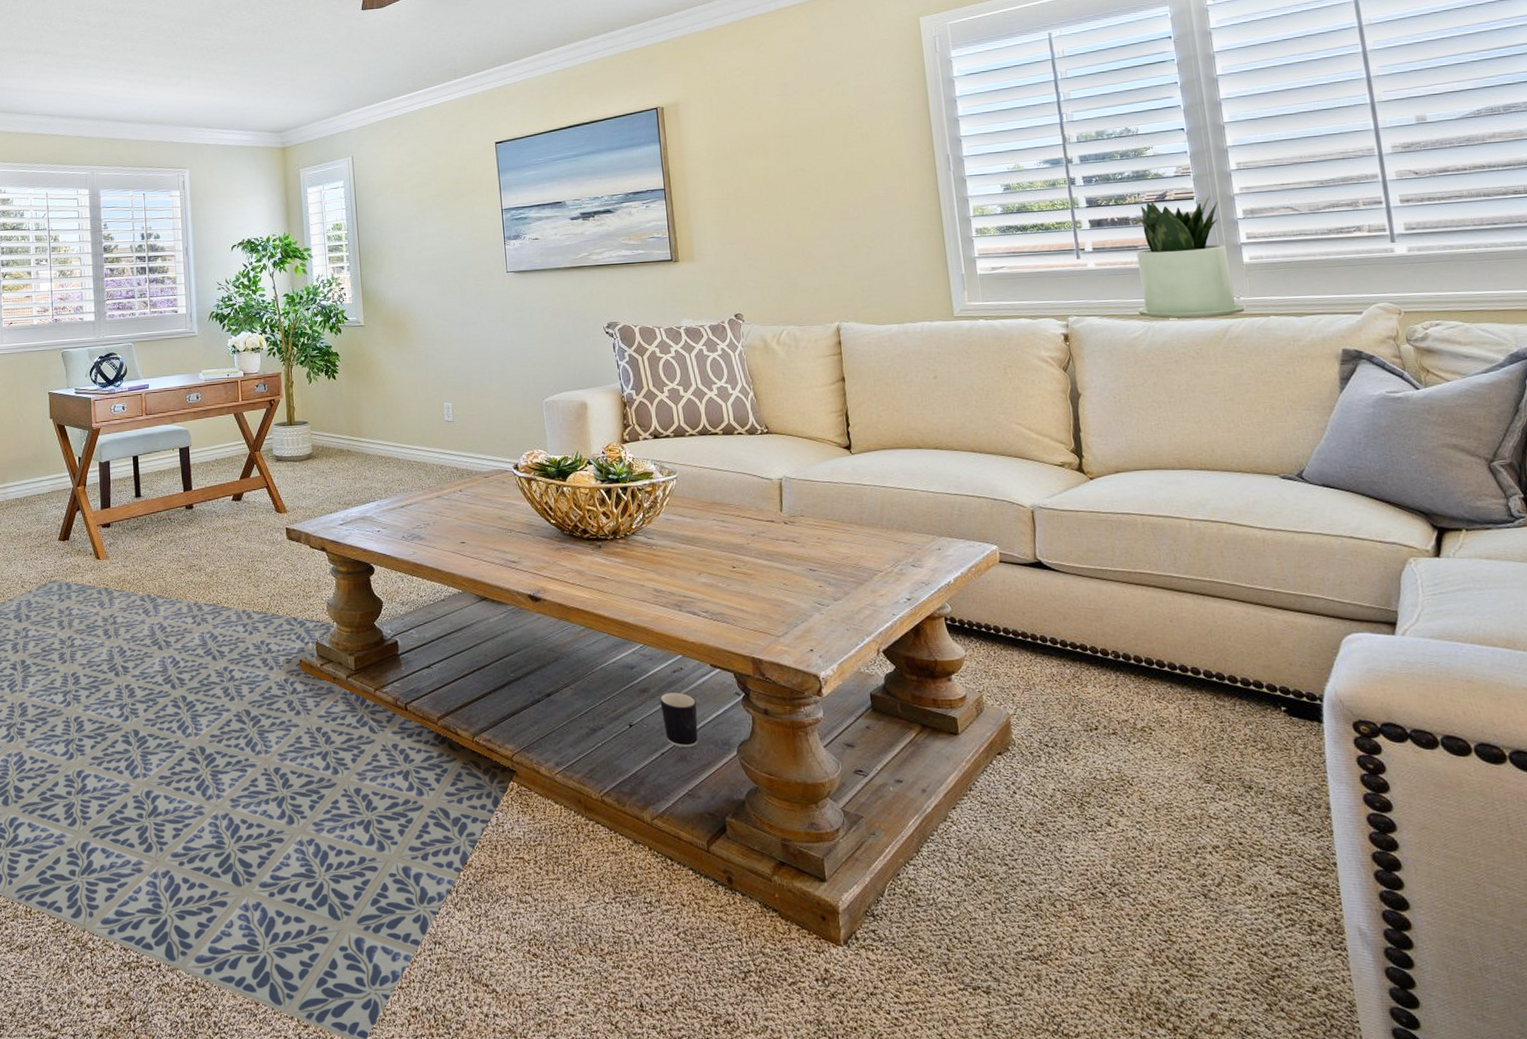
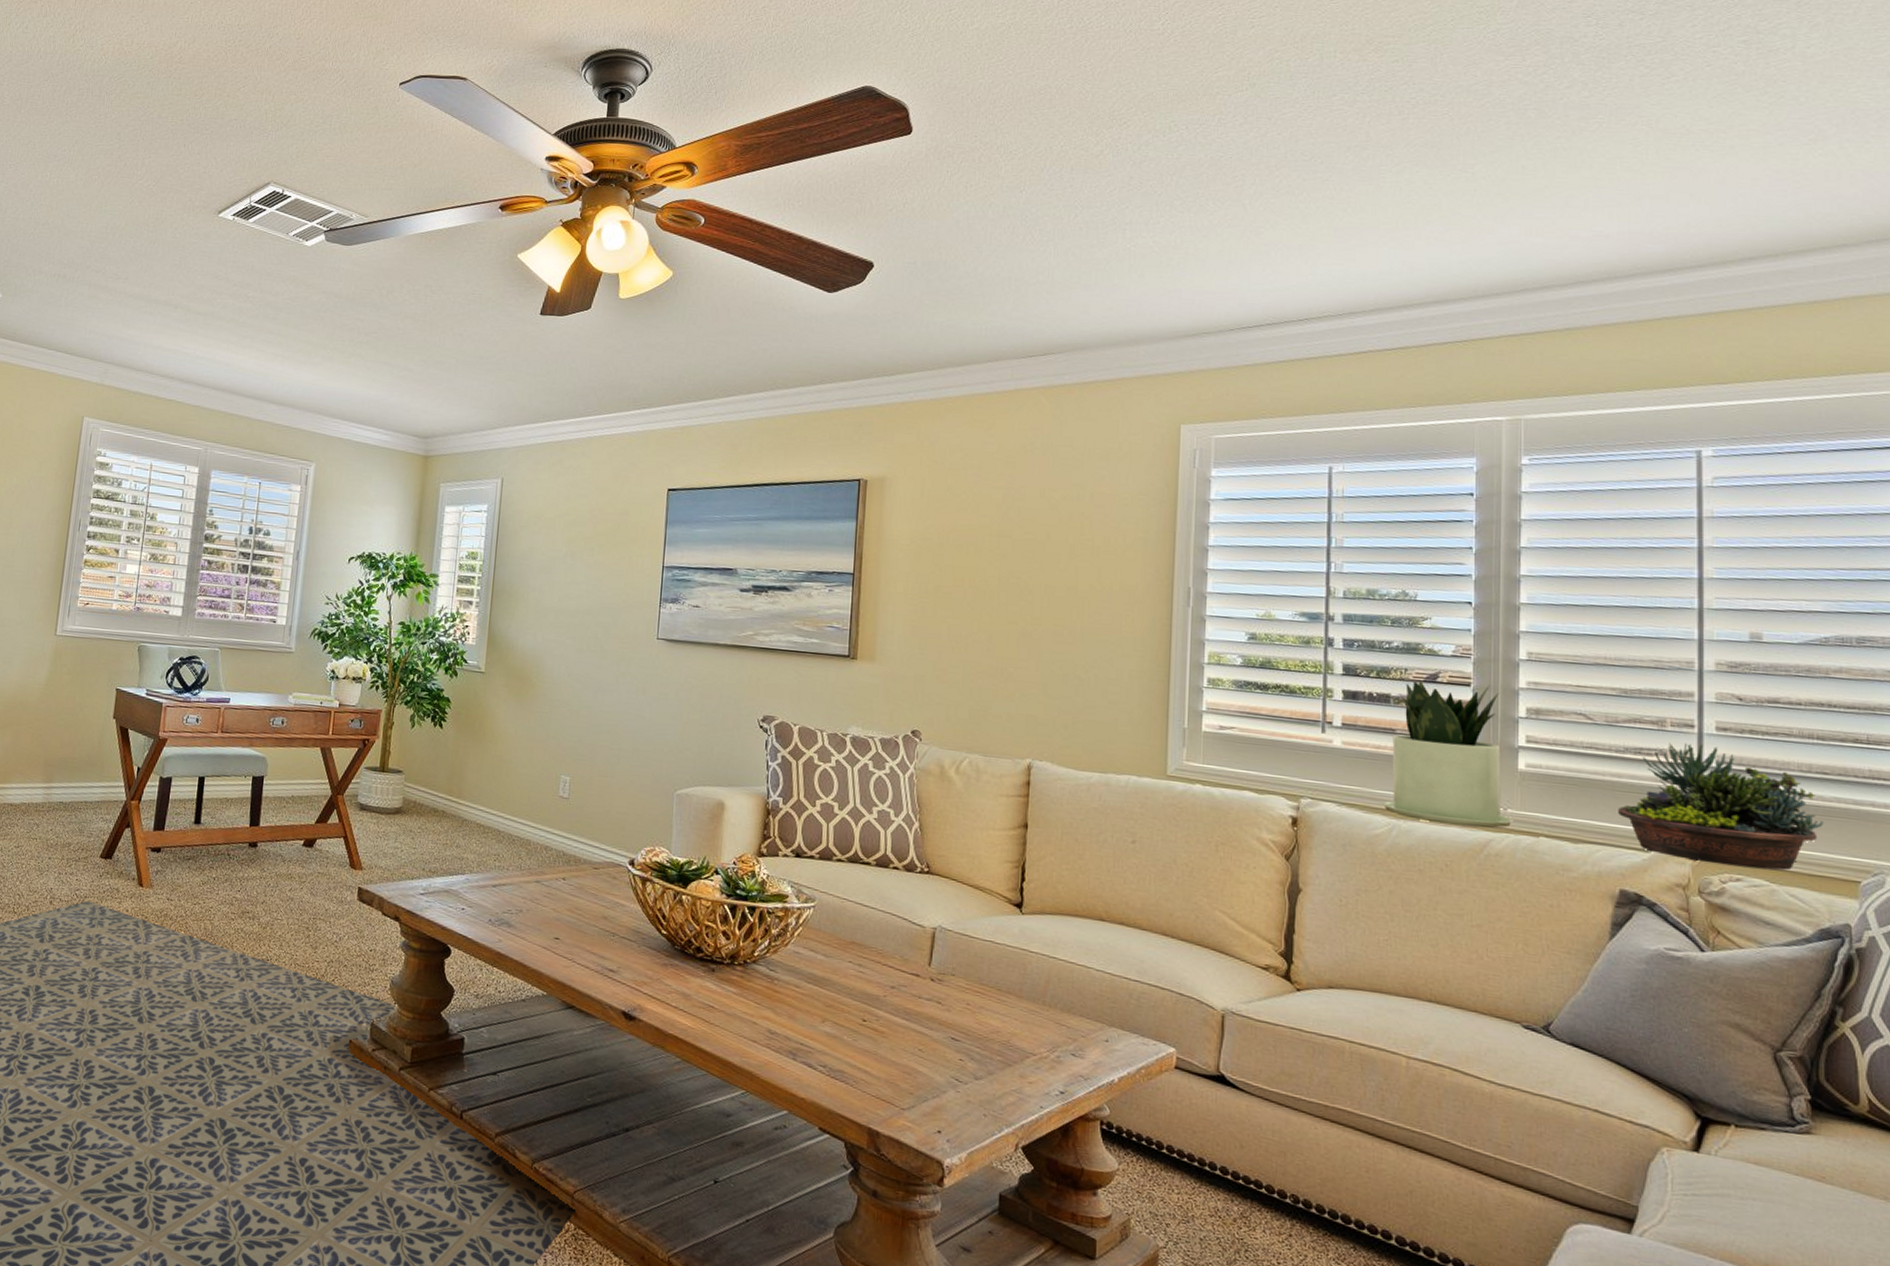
mug: present [659,691,698,748] -> none [753,1150,797,1220]
succulent planter: none [1331,216,1500,315] -> present [1618,742,1824,871]

